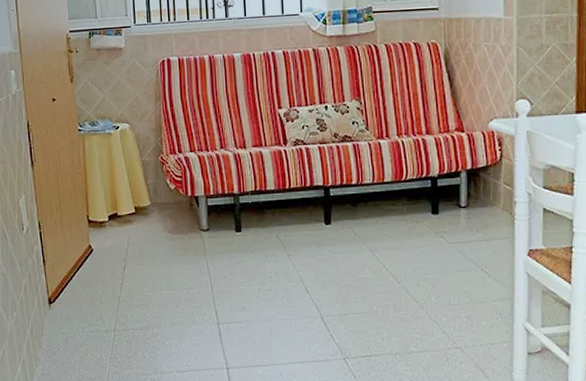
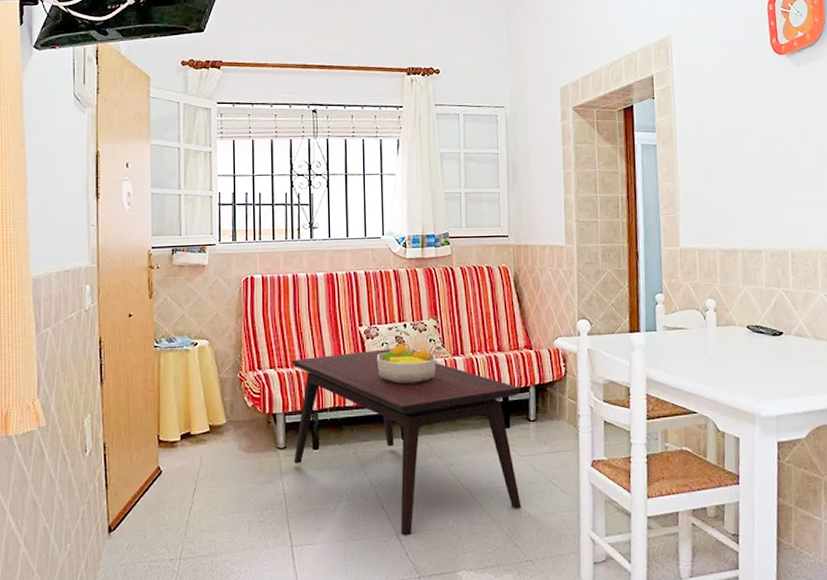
coffee table: none [211,132,451,319] -> present [291,349,522,536]
fruit bowl: none [297,126,360,169] -> present [376,343,436,385]

